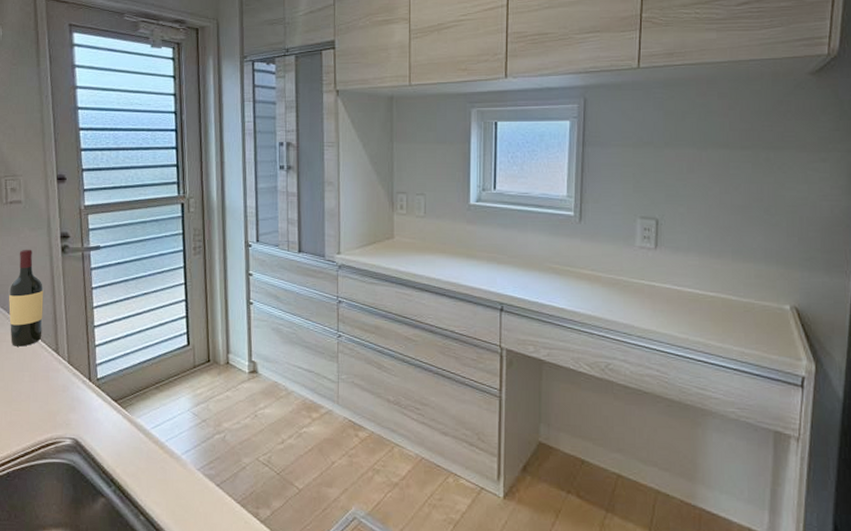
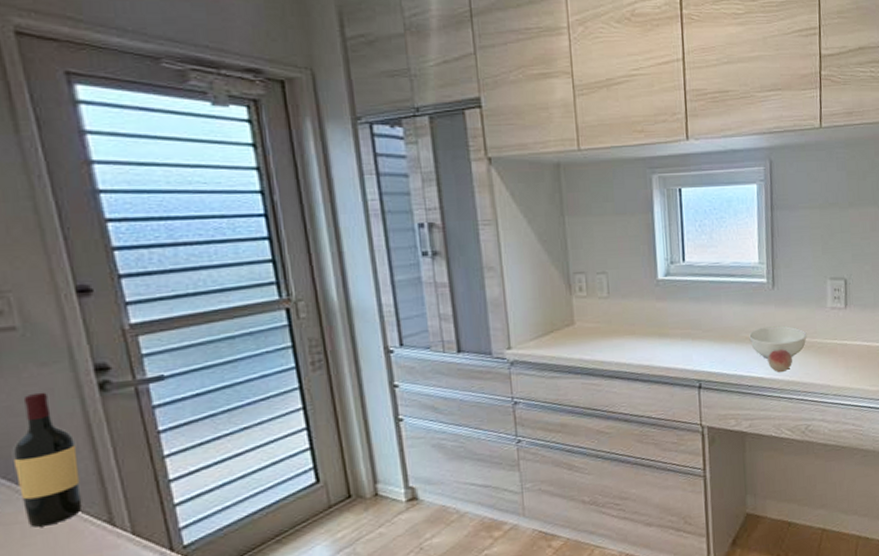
bowl: none [553,259,612,292] -> present [749,325,807,359]
fruit: none [570,283,595,307] -> present [767,349,792,373]

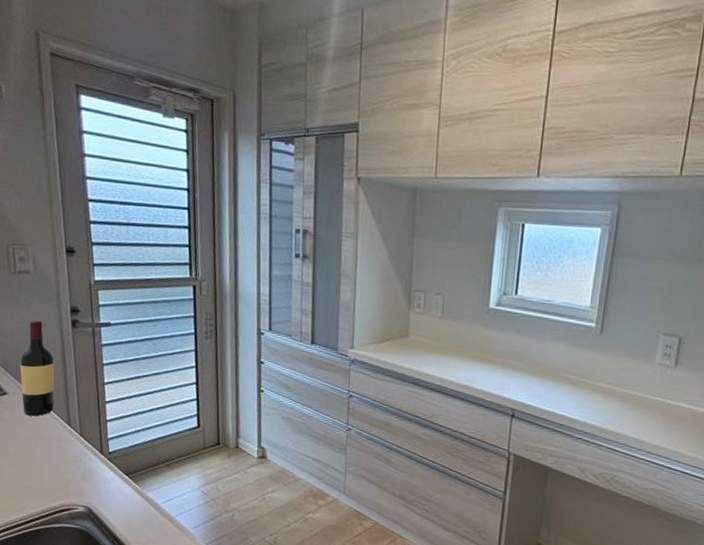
bowl: present [749,325,807,359] -> none [568,370,629,406]
fruit: present [767,349,792,373] -> none [583,395,609,419]

